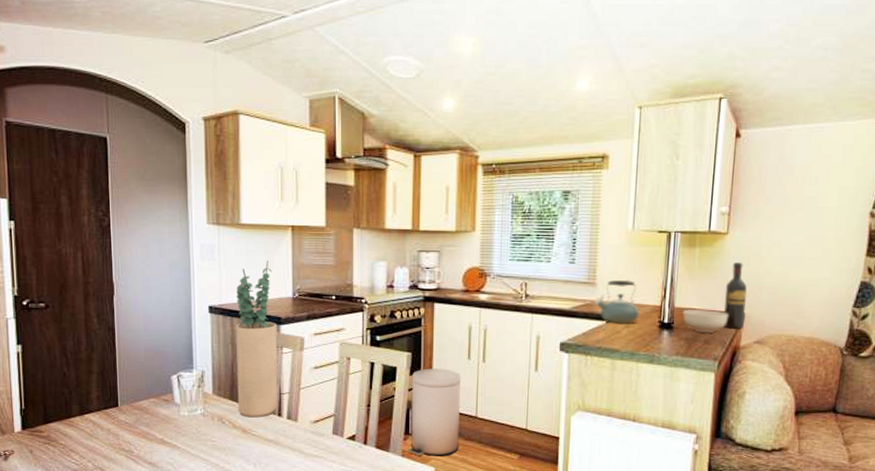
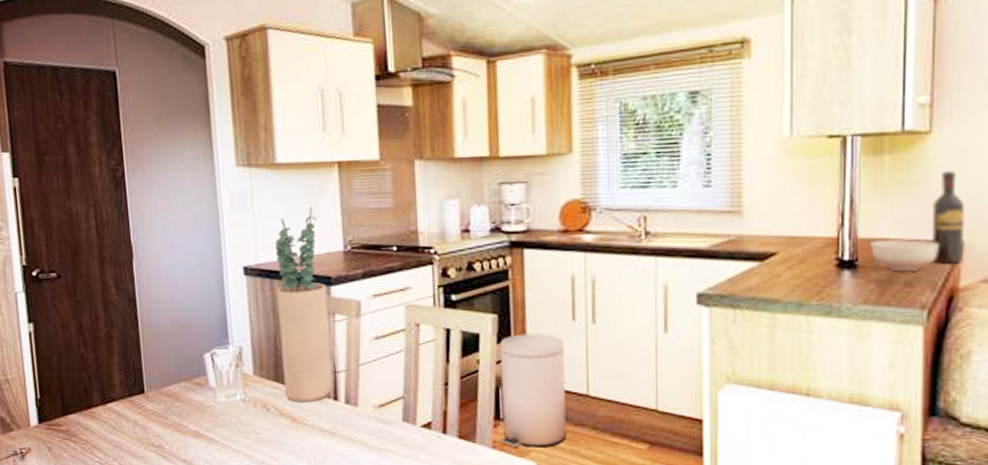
kettle: present [594,279,639,324] -> none [741,204,807,265]

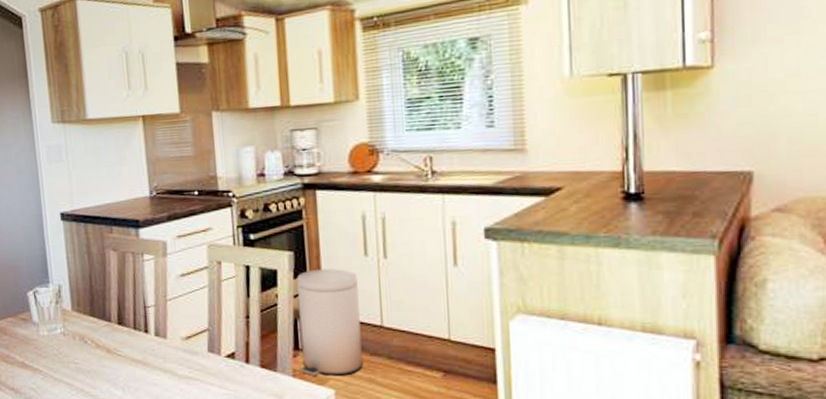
vase: present [275,207,333,403] -> none [88,157,143,335]
bowl: present [871,239,938,272] -> none [657,171,727,203]
wine bottle: present [931,171,965,264] -> none [717,103,755,195]

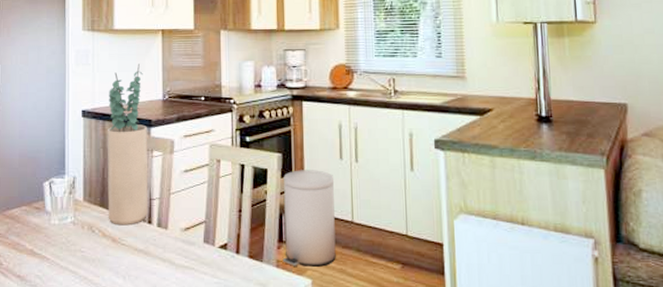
vase: none [88,157,143,335] -> present [108,64,148,226]

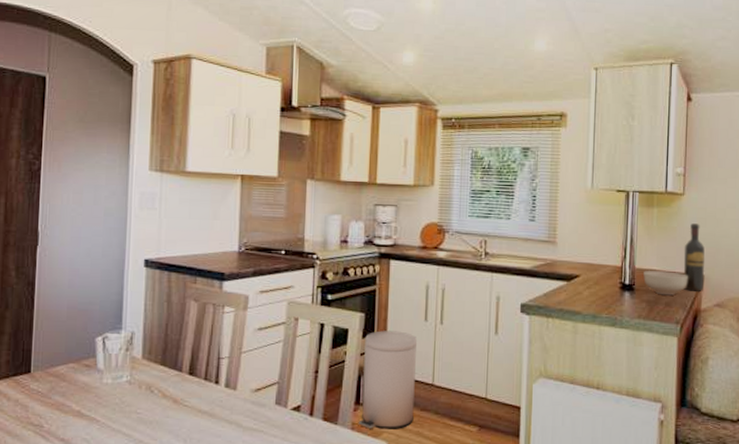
vase: present [108,64,148,226] -> none [169,211,219,386]
bowl: none [560,102,610,126] -> present [643,271,688,296]
wine bottle: none [601,51,629,121] -> present [683,223,705,291]

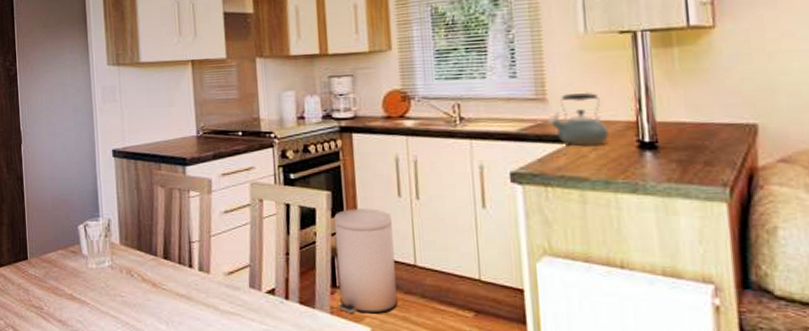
kettle: none [555,238,600,285] -> present [547,92,609,147]
bowl: present [643,271,688,296] -> none [669,123,734,152]
wine bottle: present [683,223,705,291] -> none [722,61,760,145]

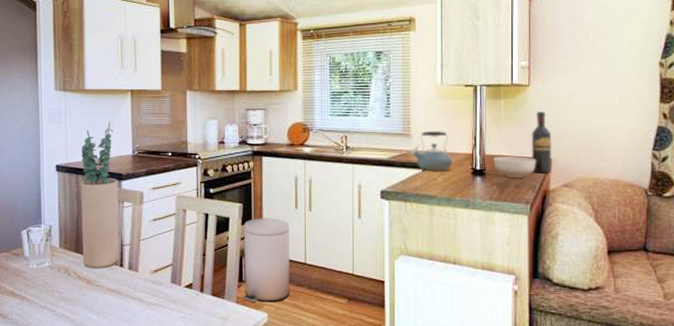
vase: none [139,98,188,270] -> present [81,122,119,269]
bowl: none [669,123,734,152] -> present [493,157,536,178]
wine bottle: none [722,61,760,145] -> present [531,112,552,174]

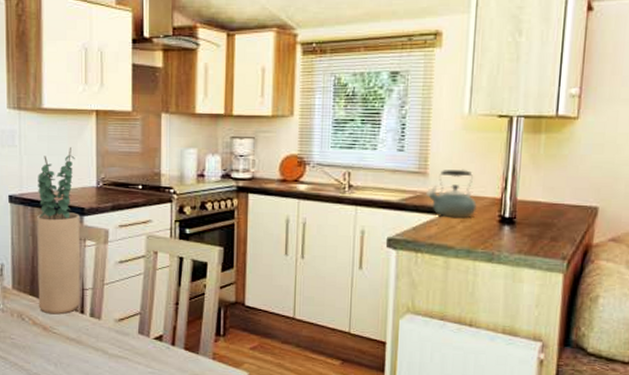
pedal bin: present [242,218,290,302] -> none [219,264,277,361]
bowl: present [493,157,536,178] -> none [526,203,579,229]
wine bottle: present [531,112,552,174] -> none [573,150,601,225]

